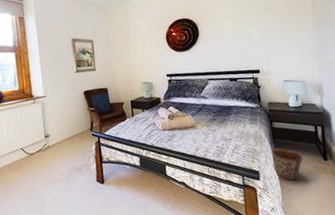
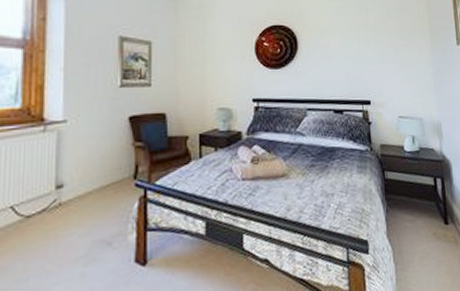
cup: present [271,148,303,181] -> none [383,207,421,254]

